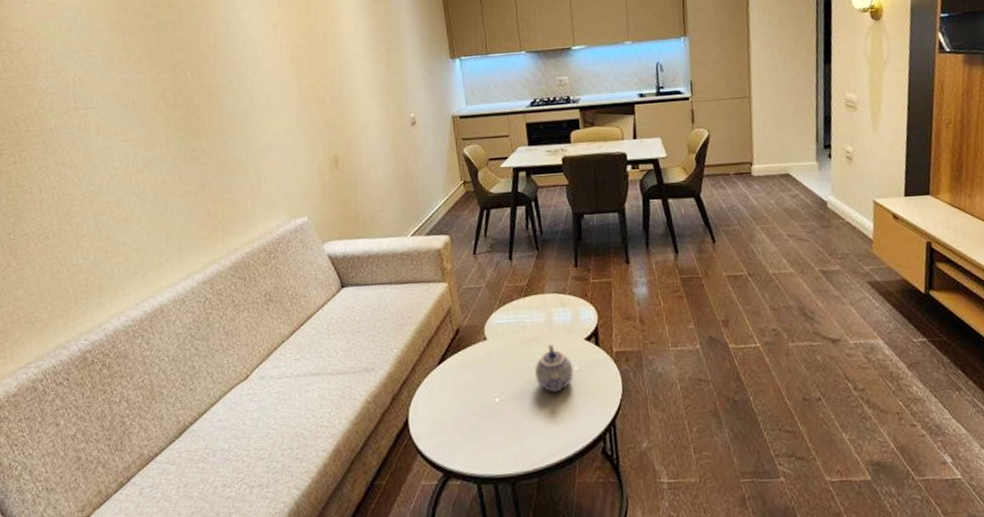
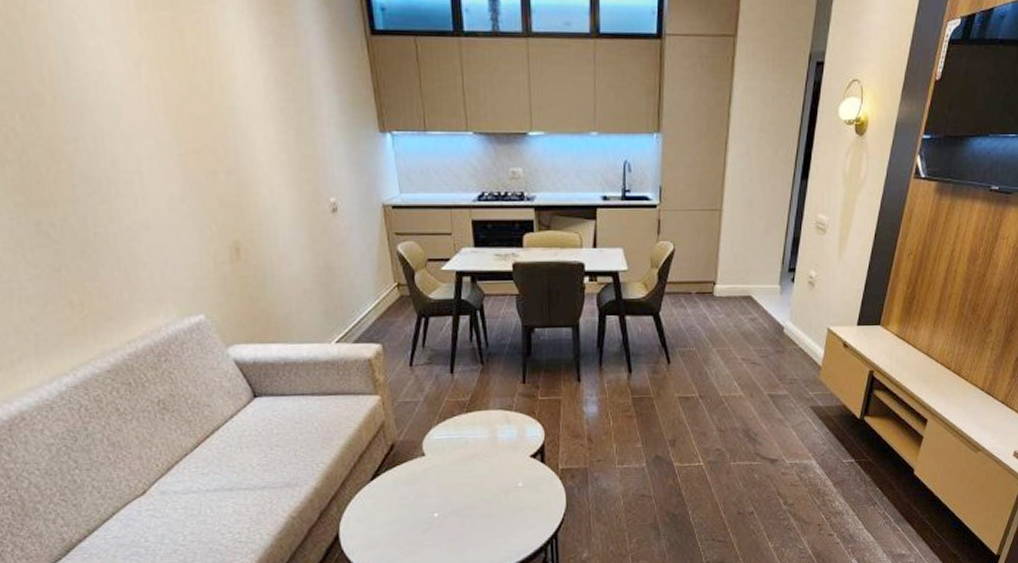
teapot: present [535,344,574,393] -> none [477,461,518,508]

